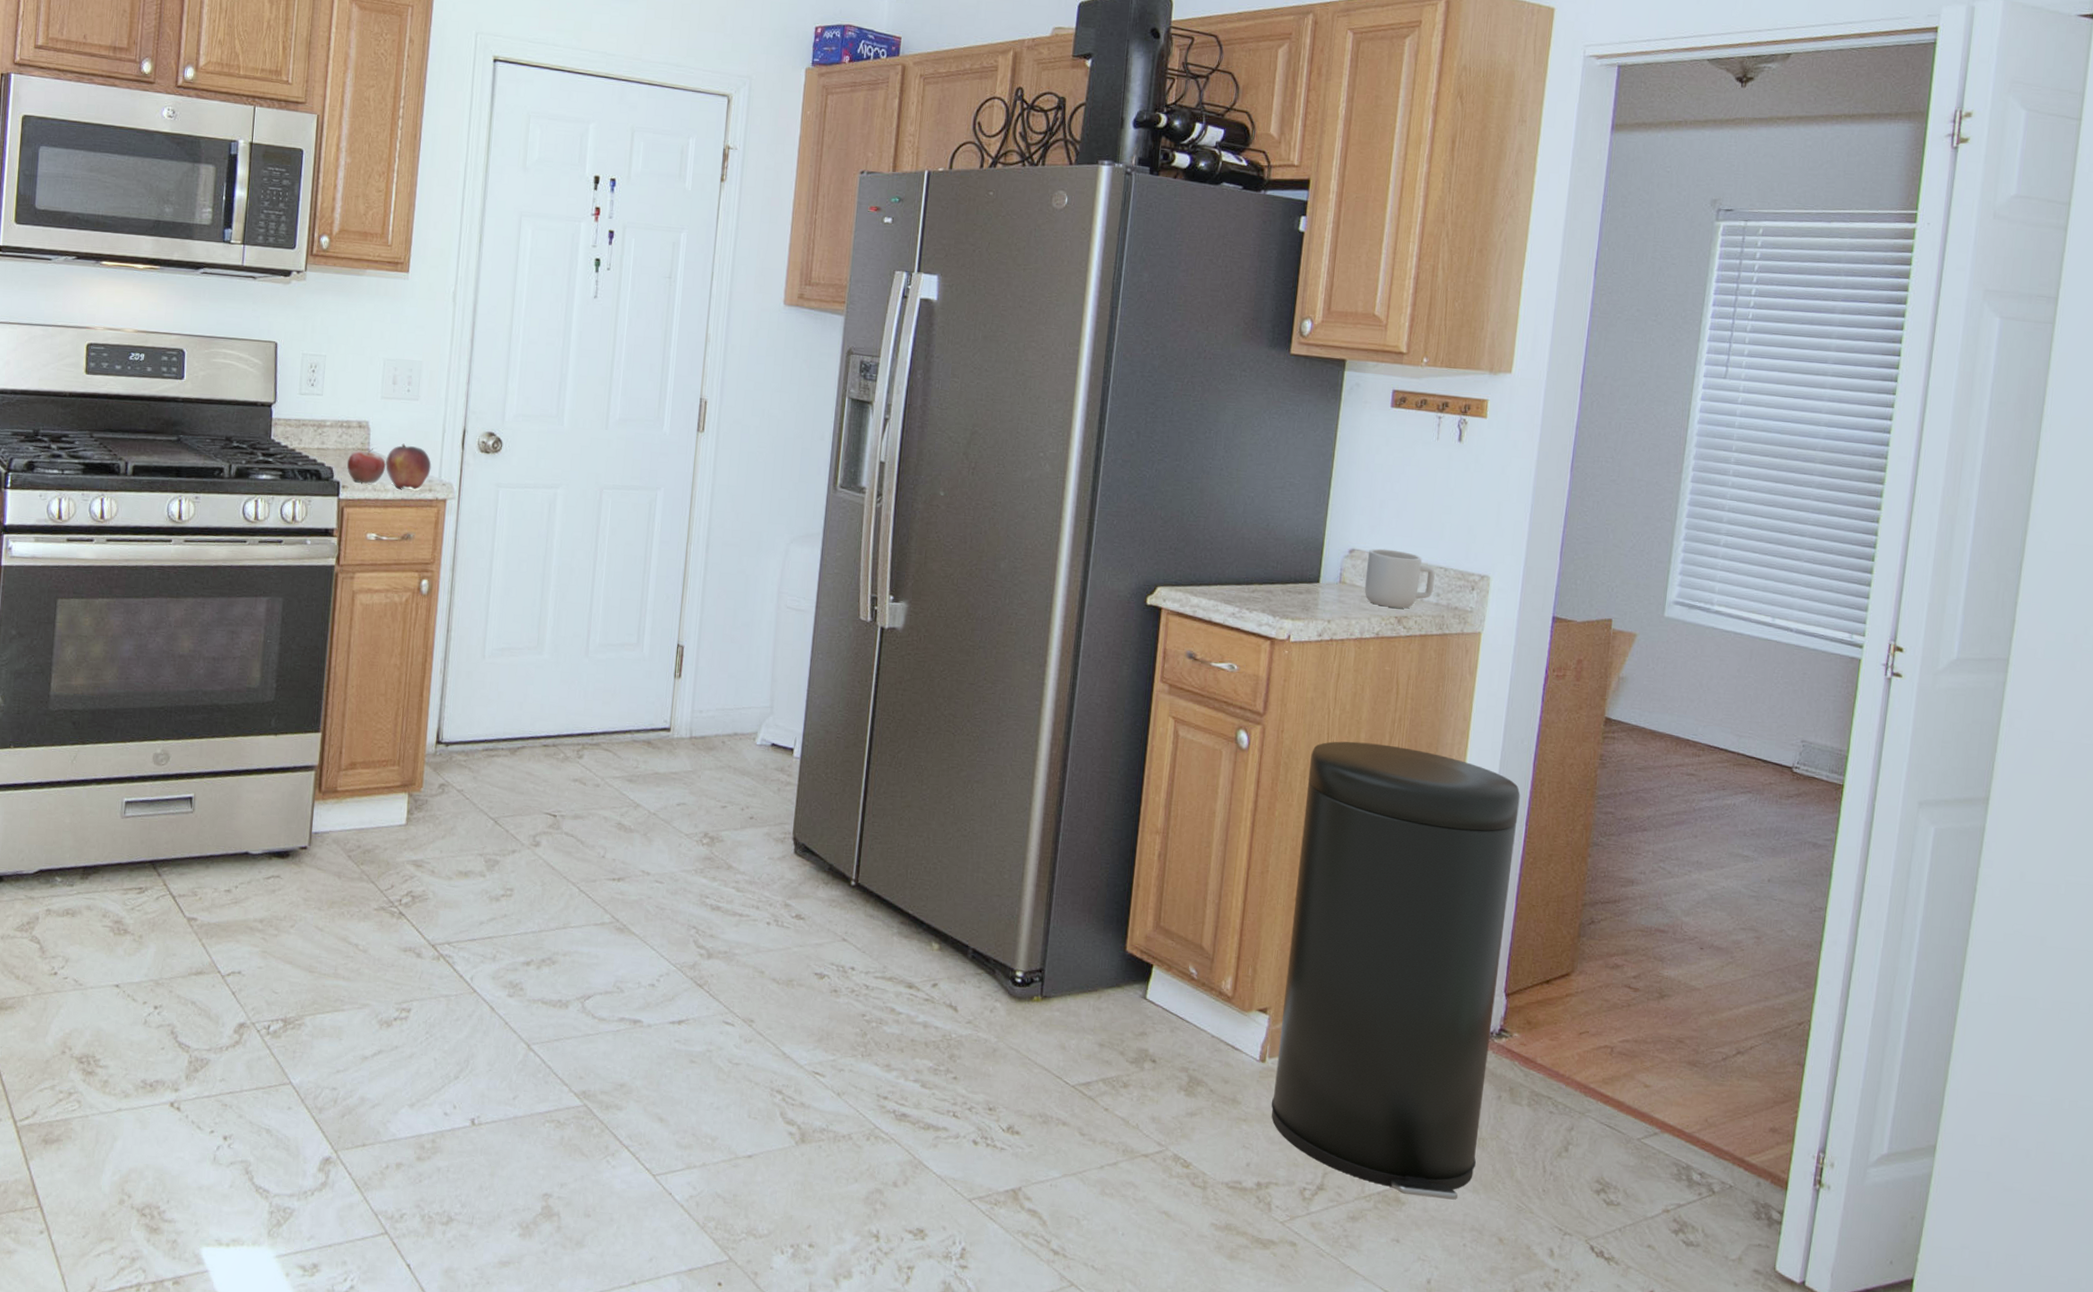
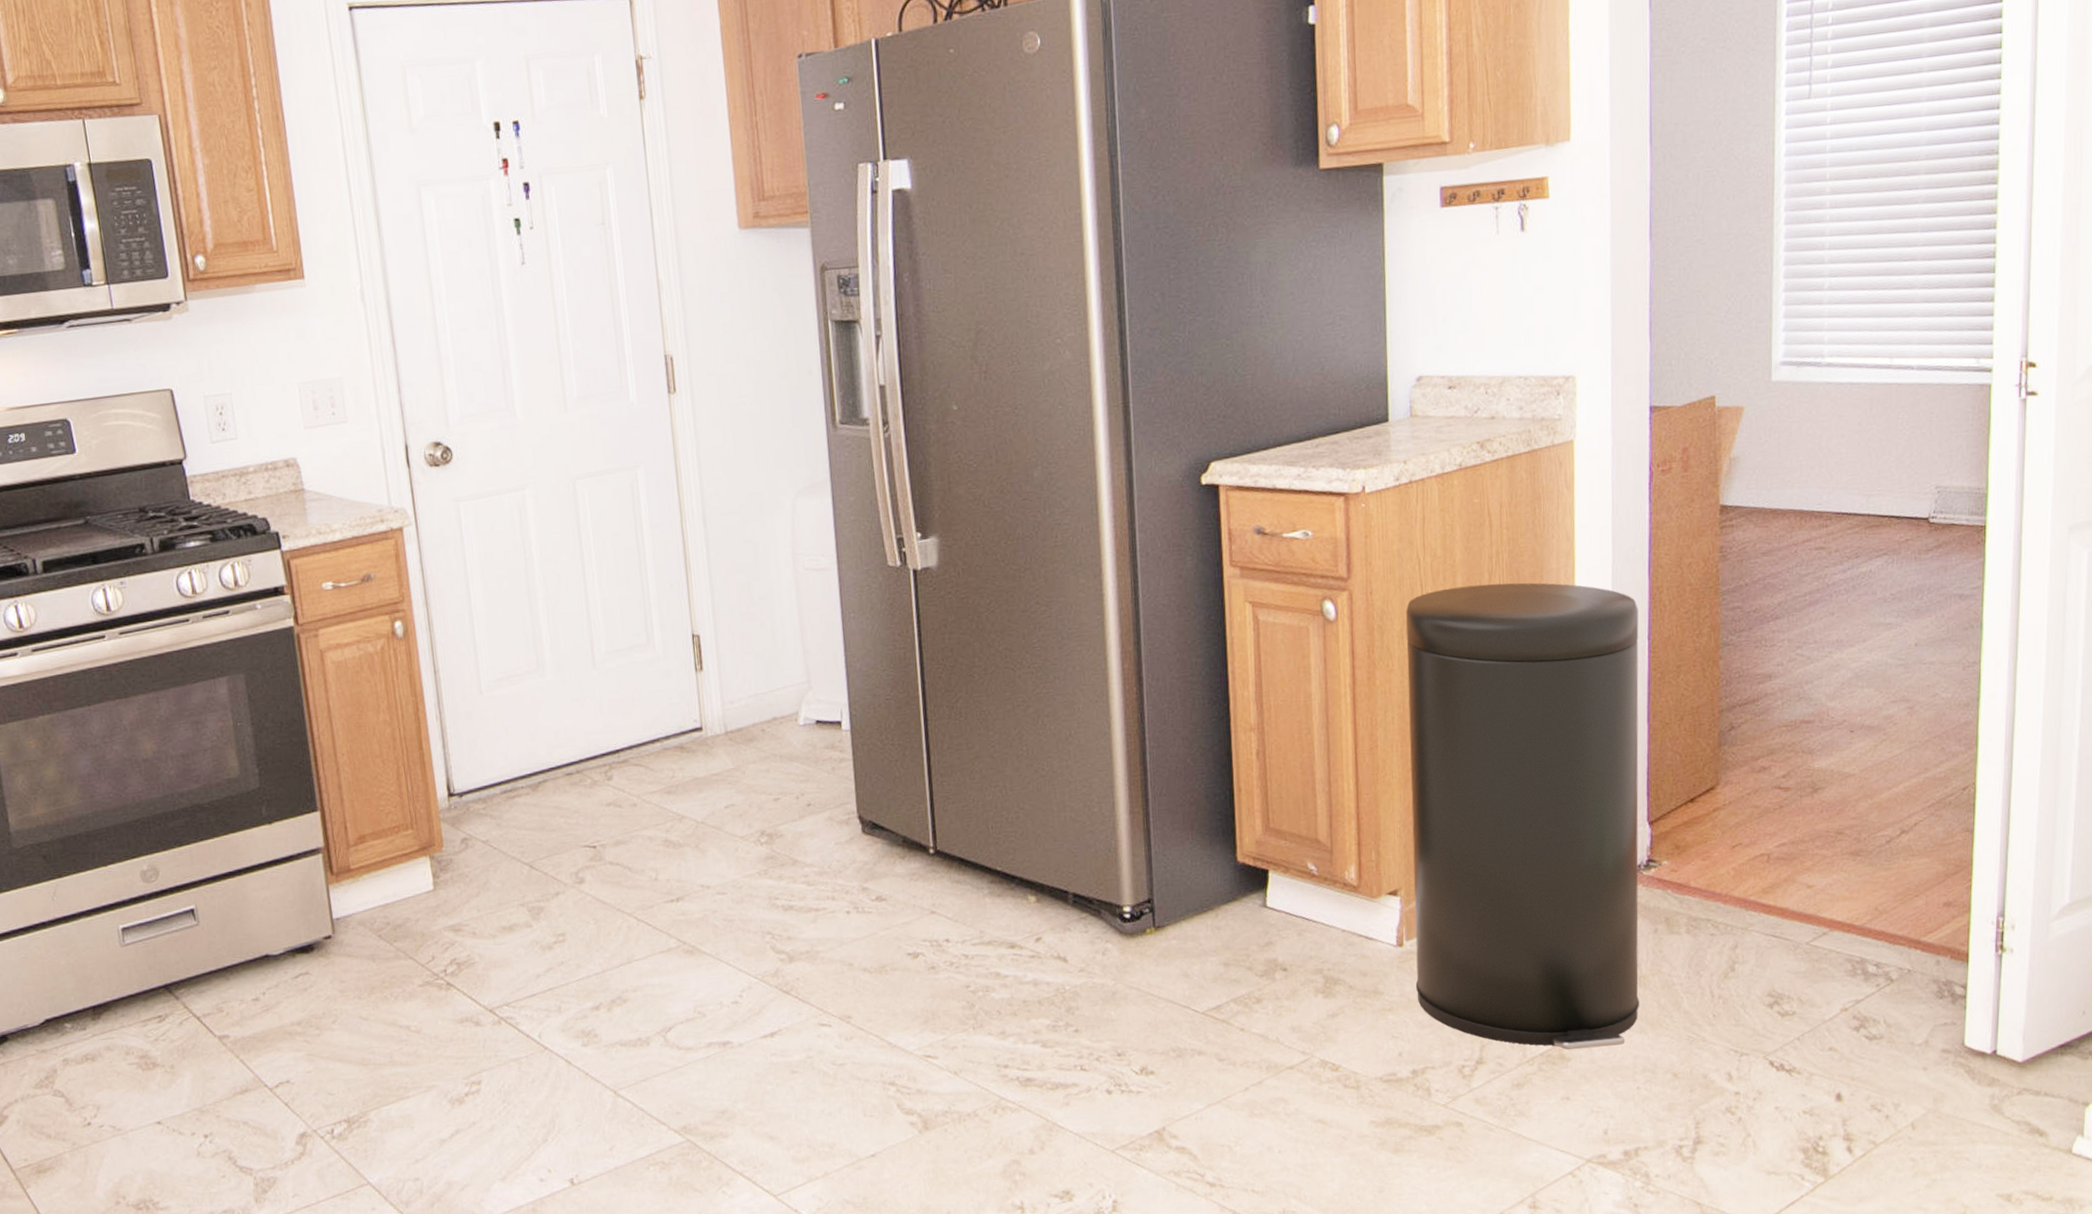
fruit: present [346,448,386,484] -> none [282,487,327,529]
fruit: present [385,443,432,489] -> none [325,474,378,527]
mug: present [1364,548,1435,609] -> none [1437,367,1515,434]

